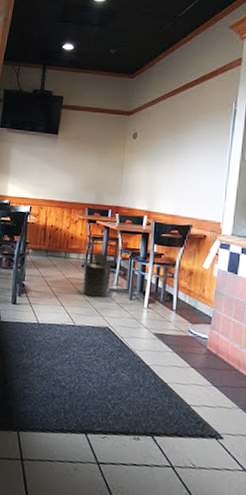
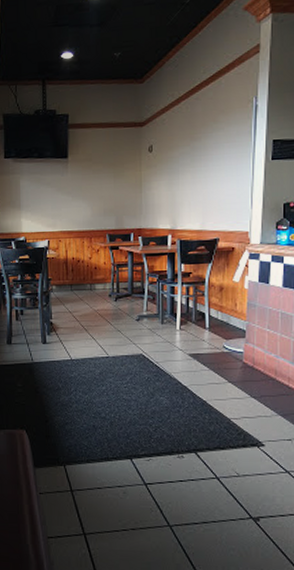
trash can: present [82,252,111,298] -> none [111,280,140,326]

